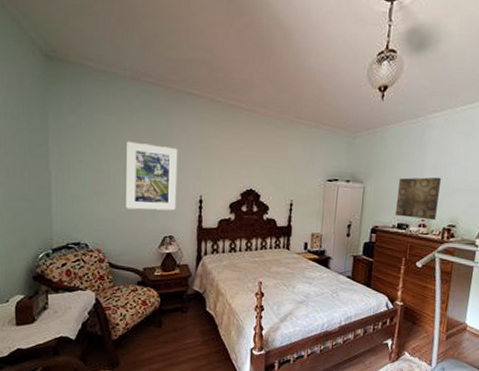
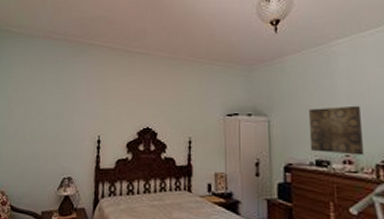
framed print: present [126,141,178,211] -> none [30,89,80,152]

